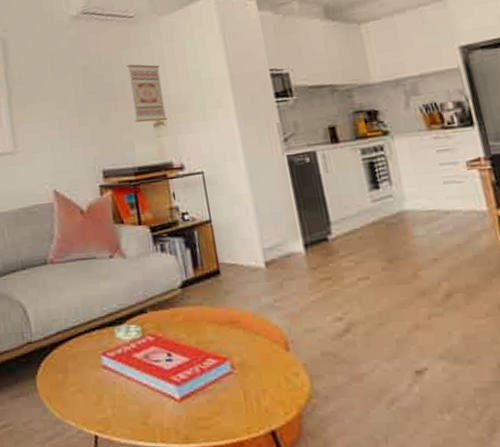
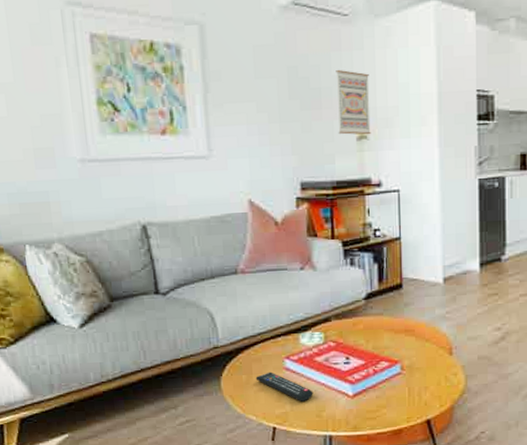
remote control: none [72,370,136,405] -> present [255,371,313,402]

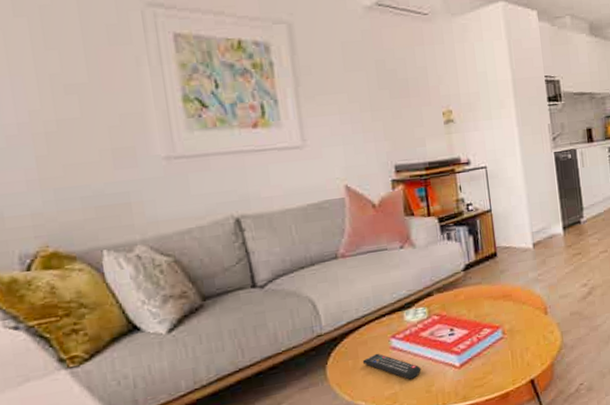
wall art: present [336,69,371,135] -> none [420,61,457,120]

